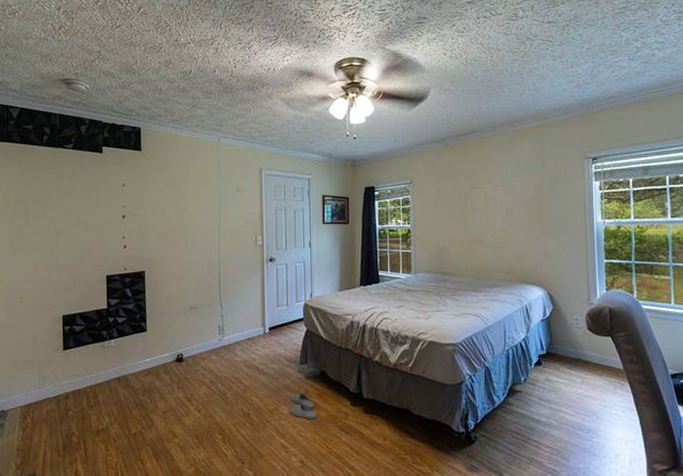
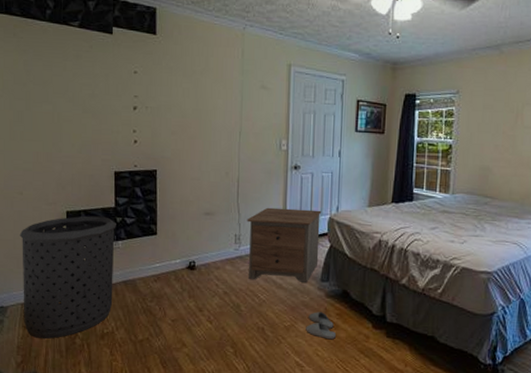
laundry basket: none [19,318,109,439] -> present [19,215,116,339]
nightstand: none [229,297,297,367] -> present [247,207,322,282]

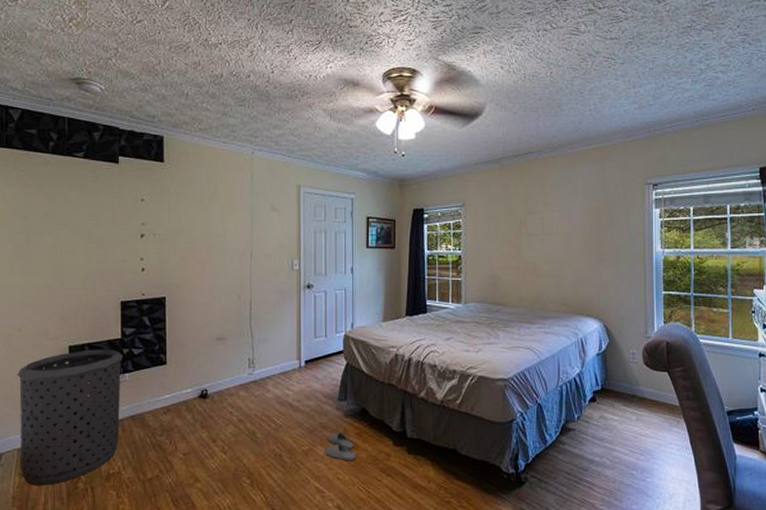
nightstand: present [247,207,322,282] -> none [260,328,337,404]

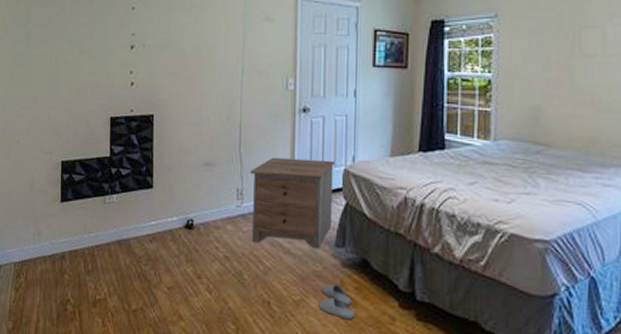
laundry basket: present [17,349,123,485] -> none [15,166,111,304]
nightstand: none [260,328,337,404] -> present [250,157,335,248]

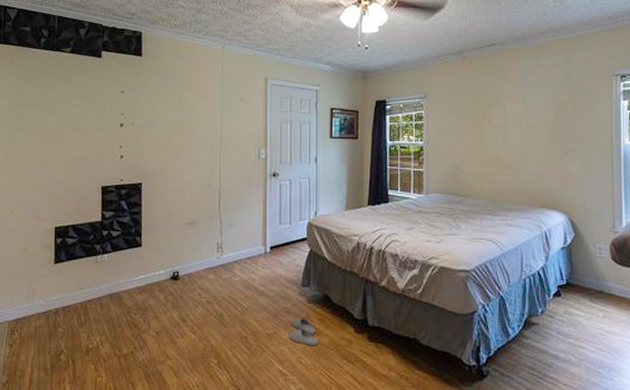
nightstand: present [250,157,335,248] -> none [228,215,301,288]

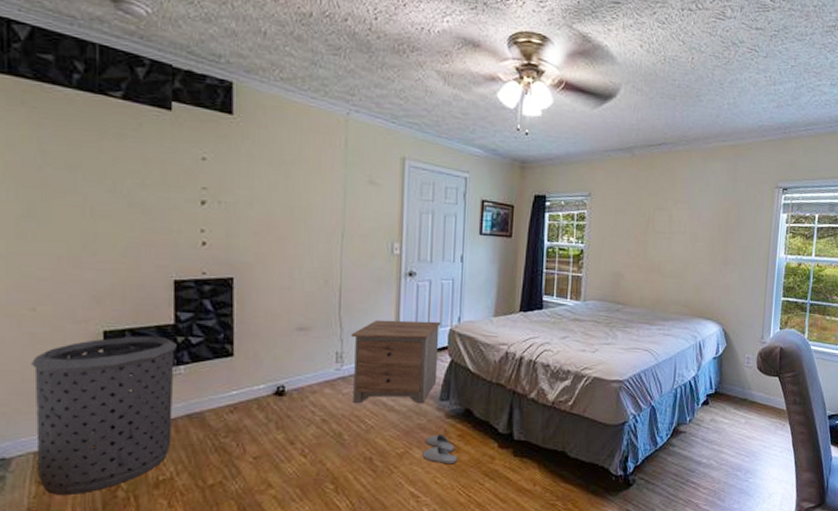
laundry basket: none [9,230,103,356] -> present [31,336,177,495]
nightstand: none [228,215,301,288] -> present [351,320,441,403]

